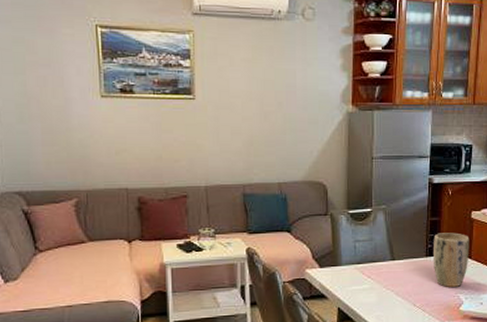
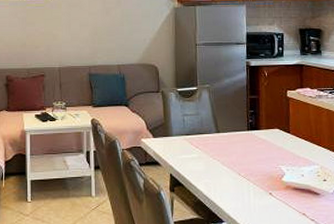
plant pot: present [432,232,469,287] -> none [253,109,288,159]

